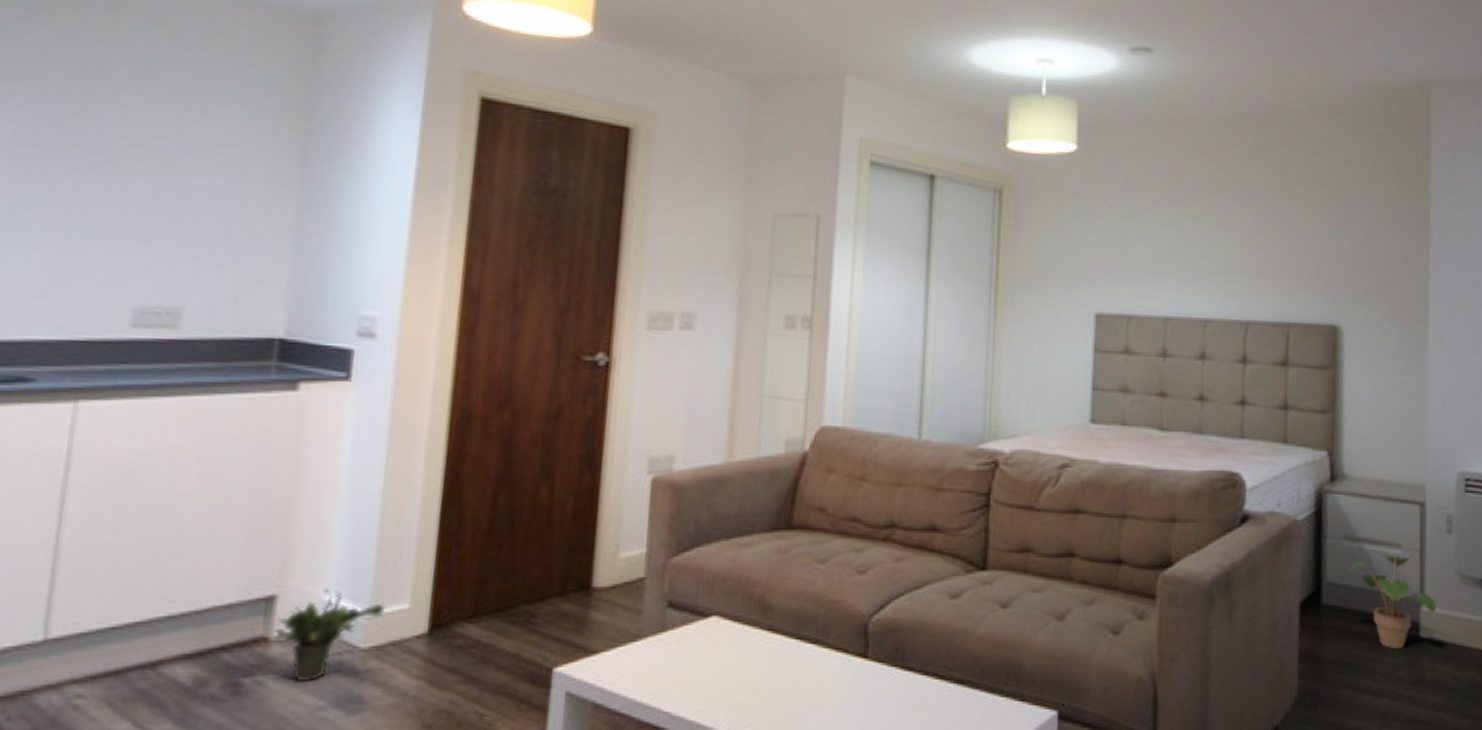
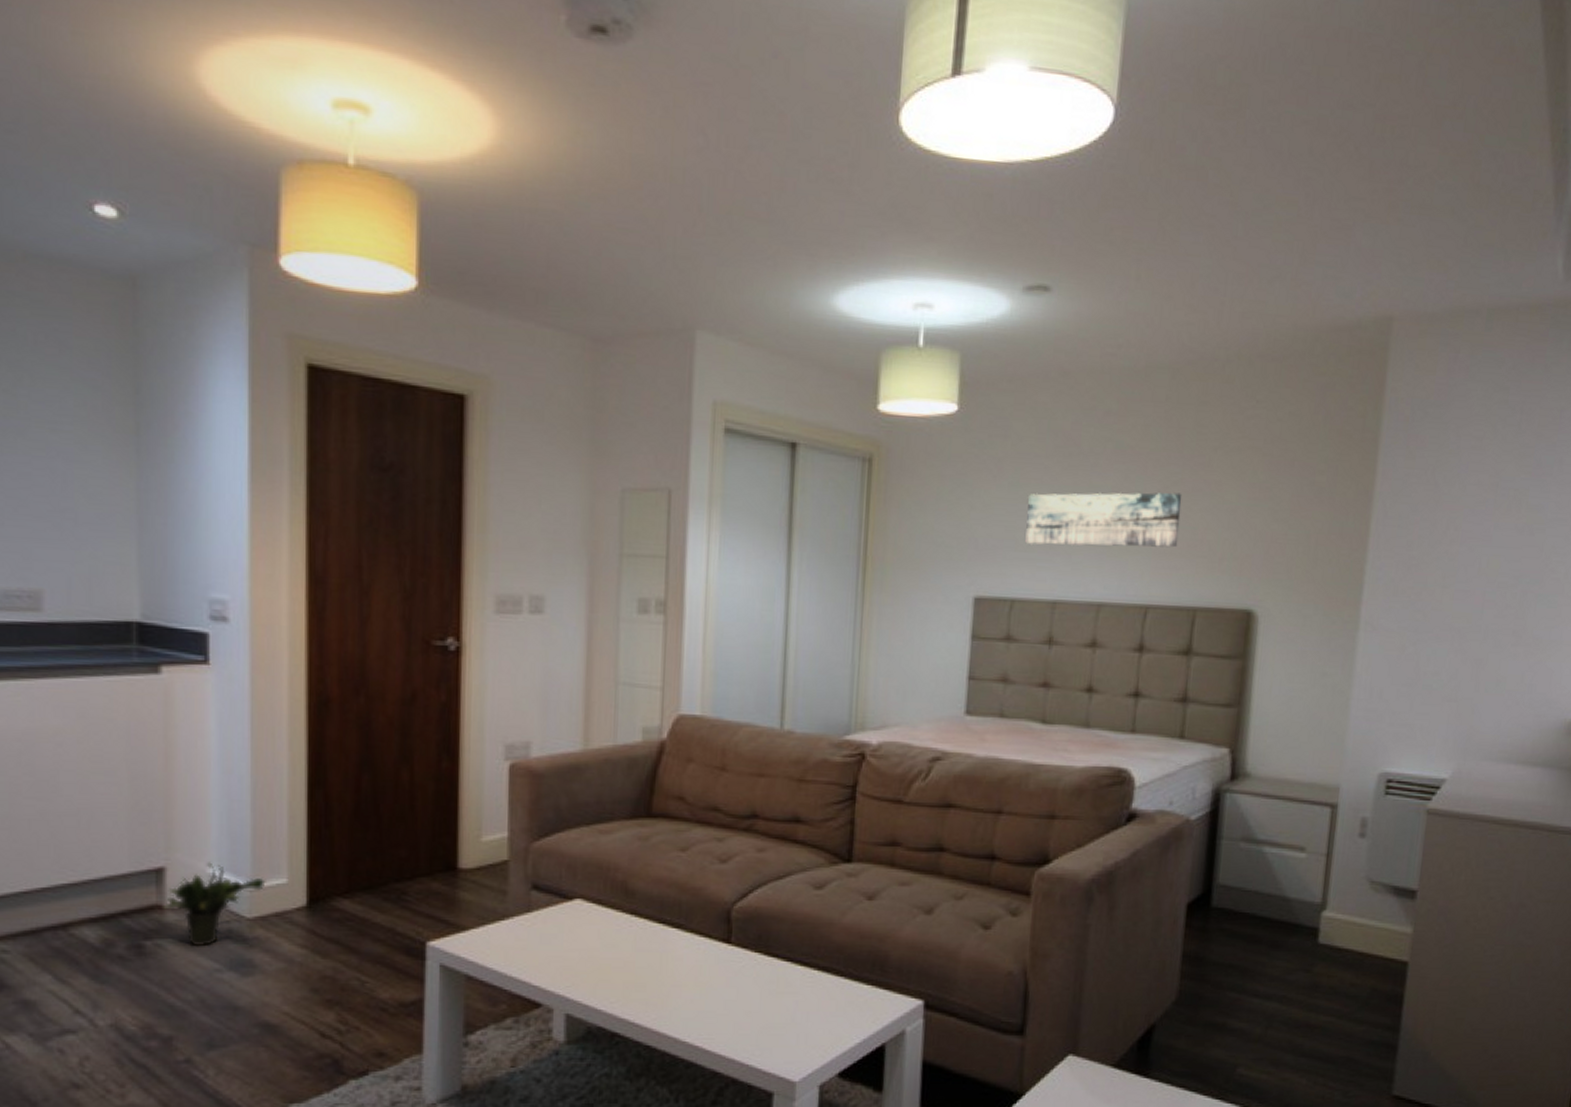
wall art: none [1139,221,1272,270] -> present [1025,492,1183,548]
potted plant: present [1349,554,1437,650] -> none [1244,857,1341,954]

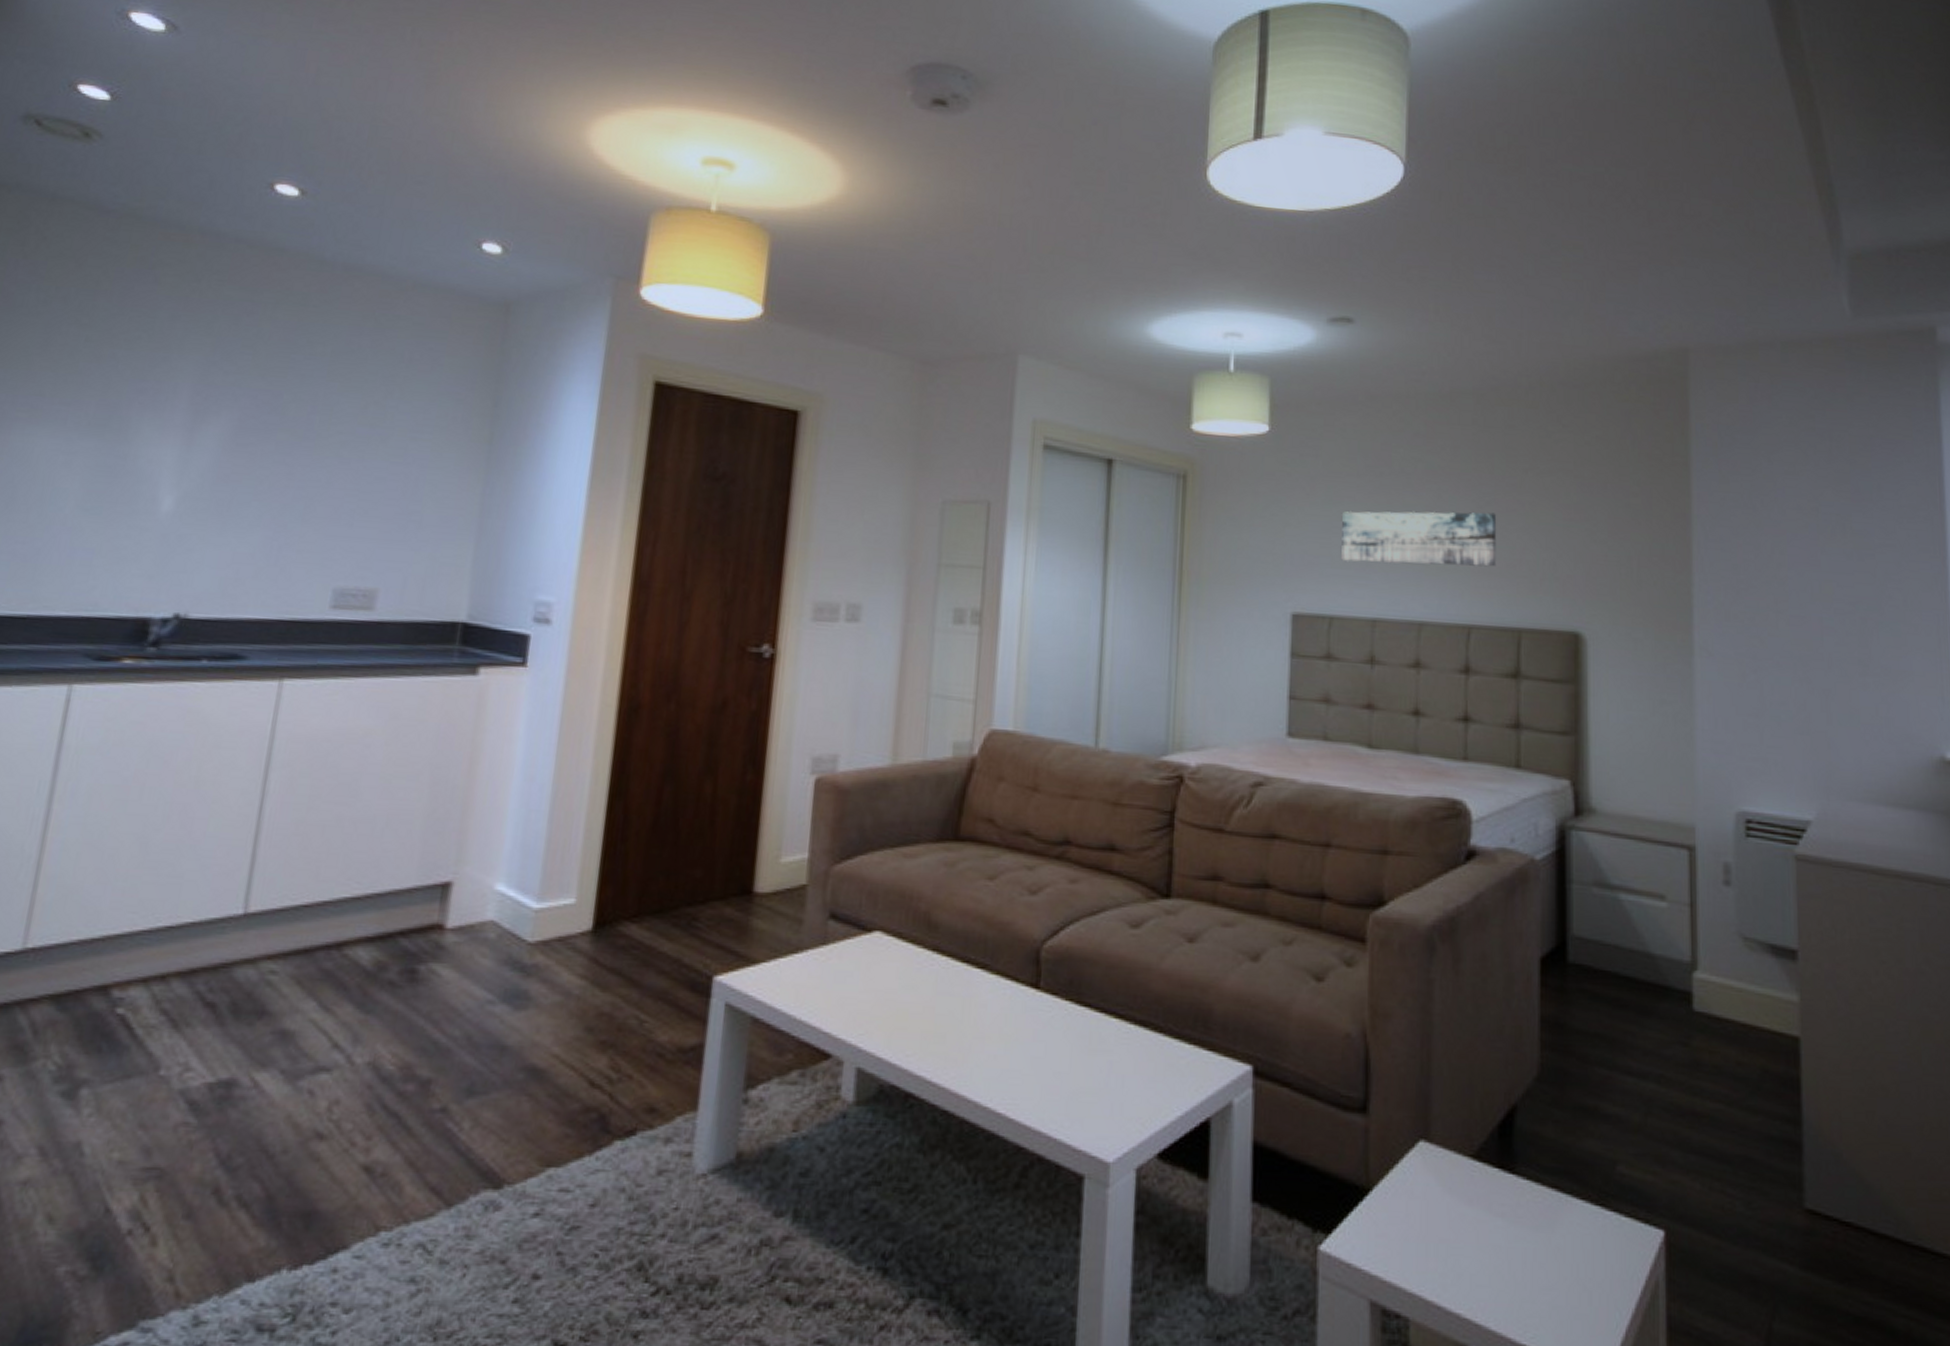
potted plant: present [163,862,266,947] -> none [443,877,554,974]

